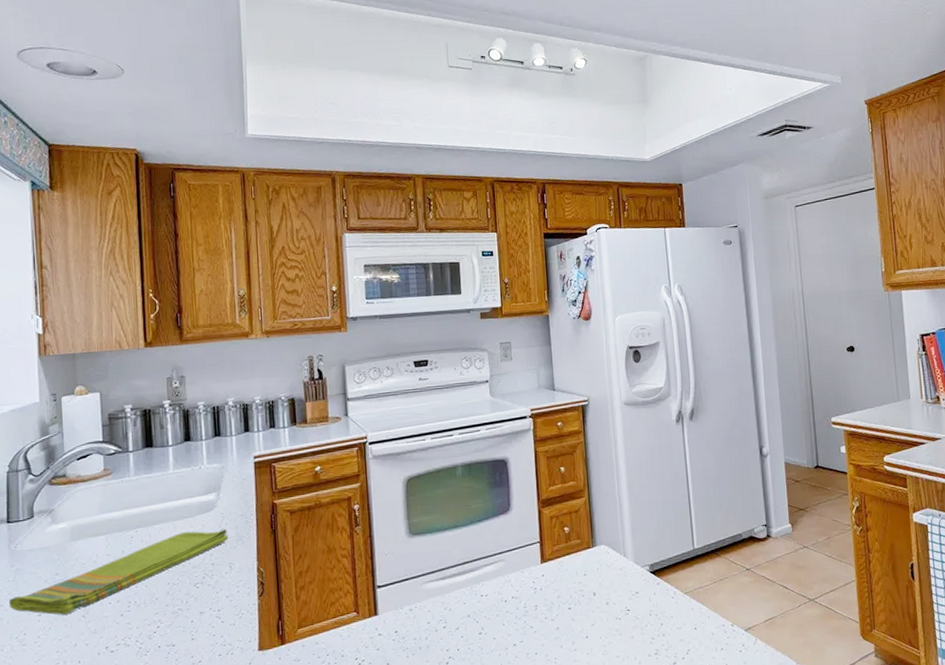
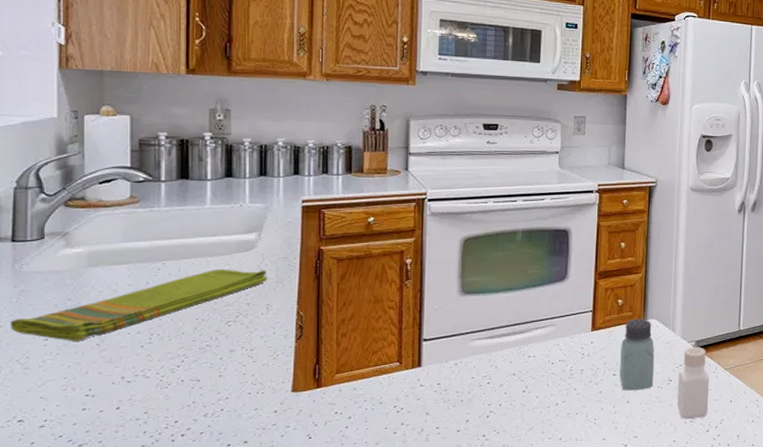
saltshaker: none [572,545,612,625] -> present [619,319,655,391]
pepper shaker: none [636,571,673,653] -> present [677,347,710,420]

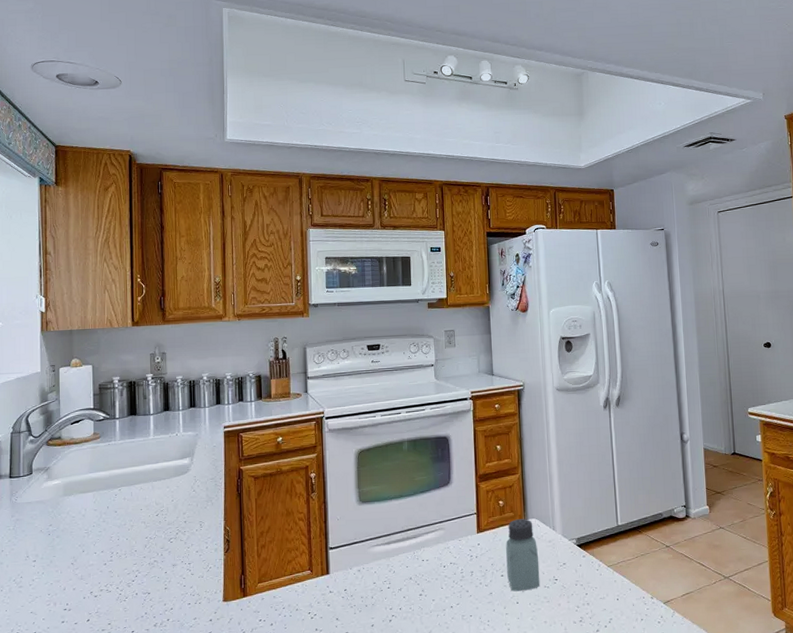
dish towel: present [9,268,268,341] -> none [8,490,200,562]
pepper shaker: present [677,347,710,420] -> none [563,544,596,620]

